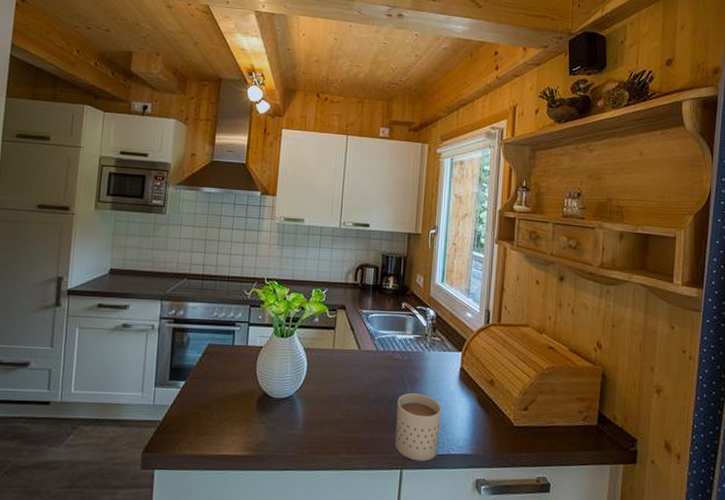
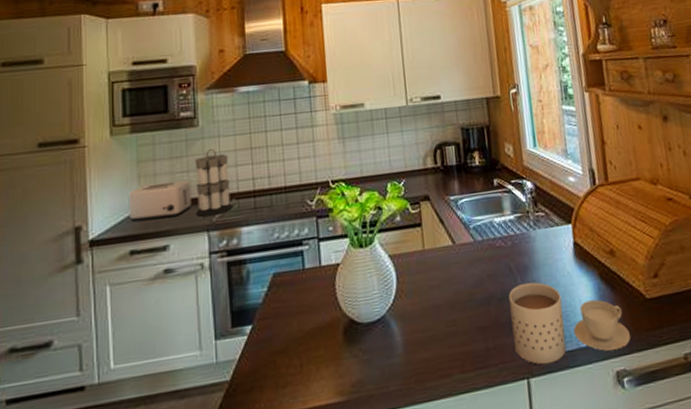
toaster: none [101,253,153,284] -> present [128,179,192,222]
spice rack: none [154,234,186,288] -> present [194,149,232,217]
teacup: none [447,418,495,463] -> present [574,299,631,351]

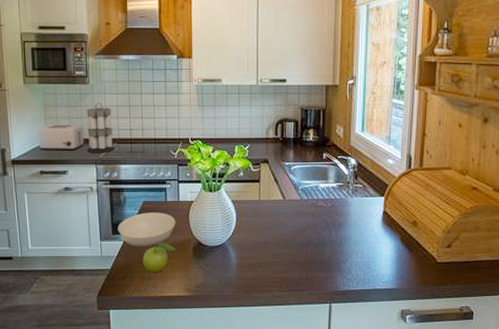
bowl: none [239,285,319,341] -> present [118,212,176,248]
fruit: none [275,327,321,376] -> present [143,242,177,273]
mug: present [508,282,567,365] -> none [322,236,366,296]
teacup: present [574,299,631,351] -> none [373,256,419,295]

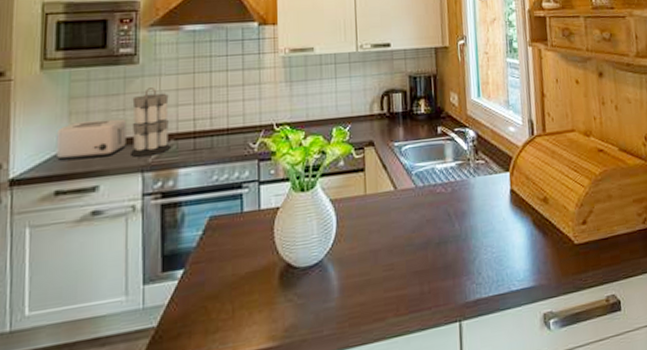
bowl: present [118,212,176,248] -> none [171,229,256,286]
fruit: present [143,242,177,273] -> none [207,271,256,322]

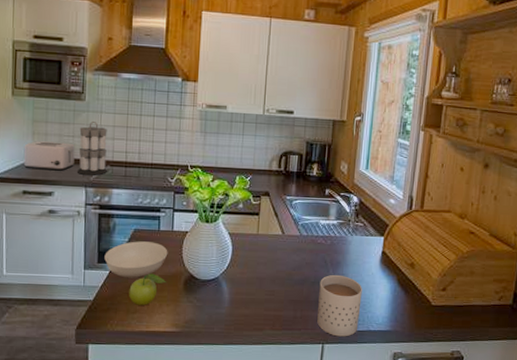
bowl: none [171,229,256,286] -> present [104,241,168,279]
fruit: none [207,271,256,322] -> present [129,273,167,306]
mug: none [446,227,498,308] -> present [316,274,362,337]

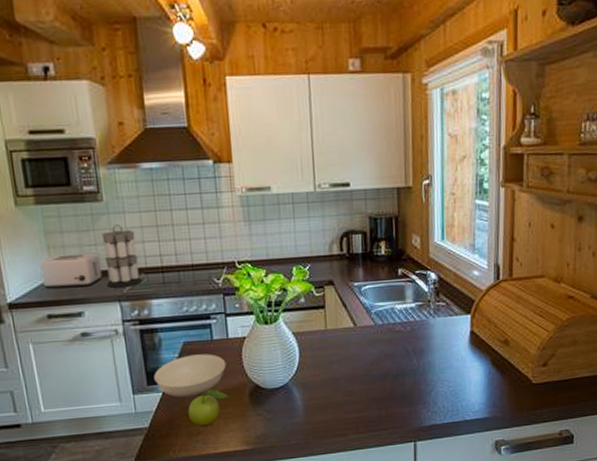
mug: present [316,274,362,337] -> none [403,363,453,432]

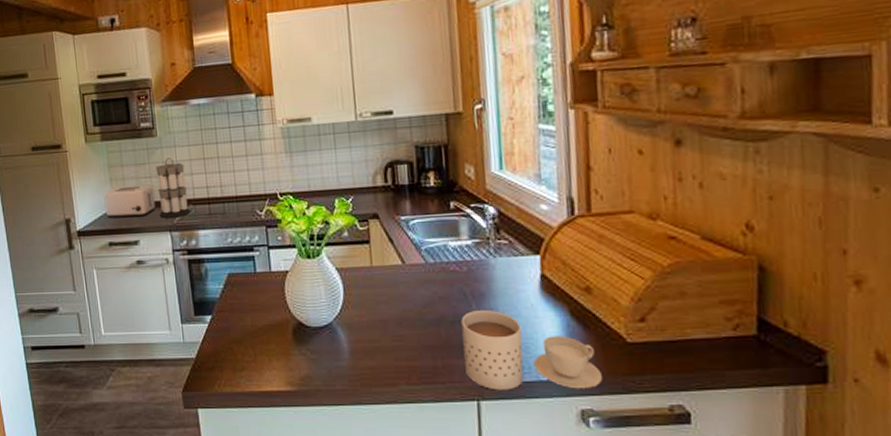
bowl: present [154,354,226,398] -> none [200,286,269,331]
fruit: present [188,389,229,427] -> none [232,323,273,363]
mug: none [403,363,453,432] -> present [461,309,524,391]
teacup: none [461,381,513,425] -> present [534,336,603,389]

